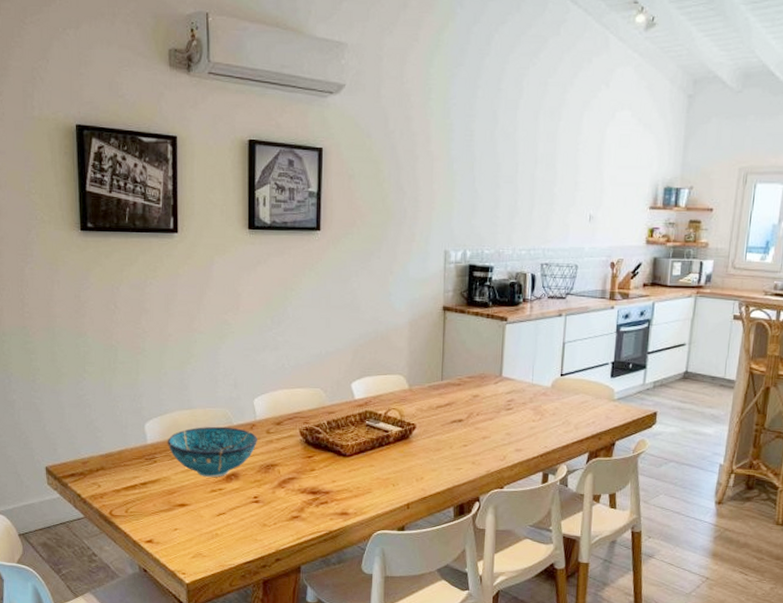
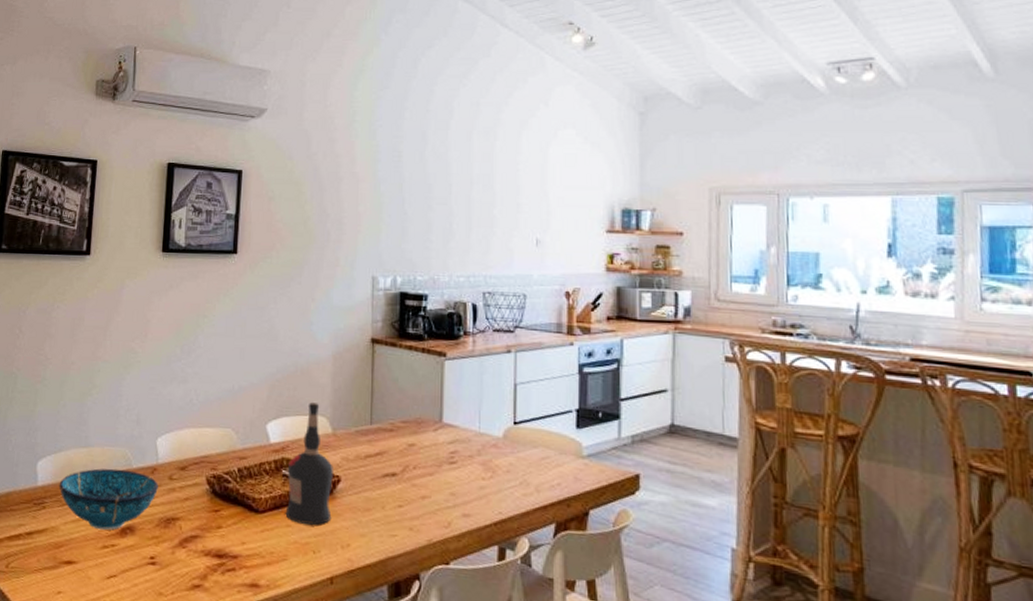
liquor bottle: none [369,363,410,464] -> present [285,402,333,525]

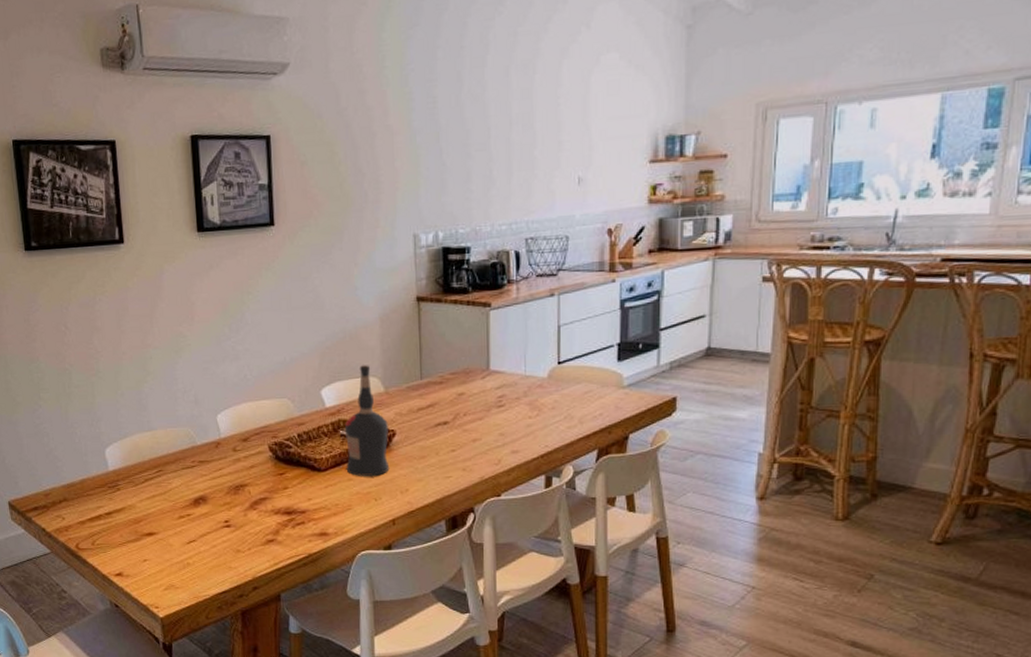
decorative bowl: present [59,468,158,531] -> none [129,447,224,503]

